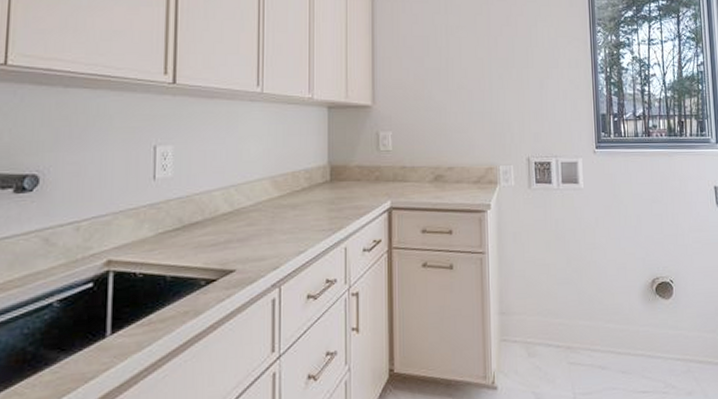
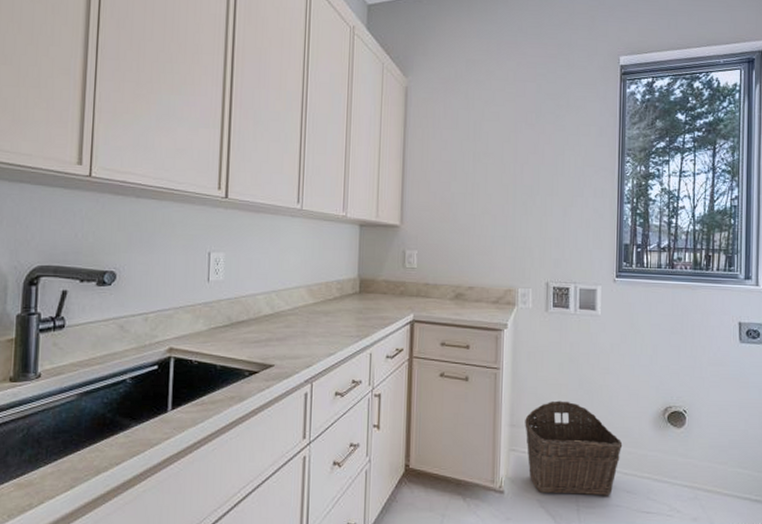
wicker basket: none [514,281,615,384] -> present [525,400,623,496]

